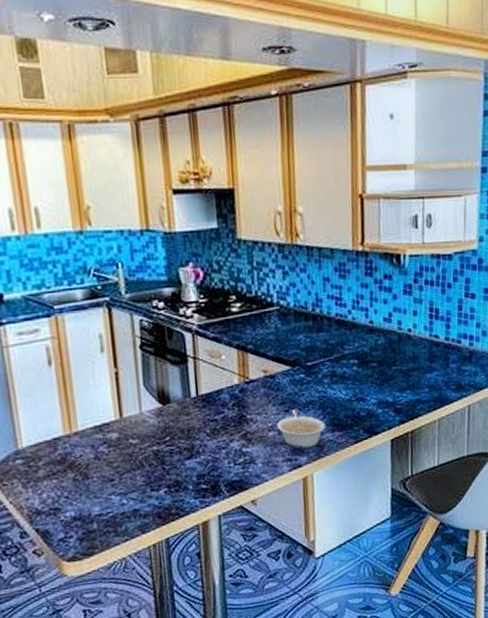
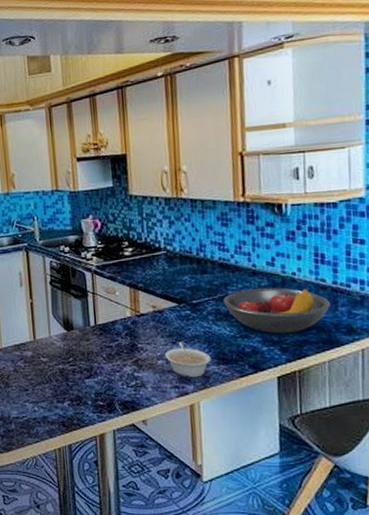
fruit bowl: none [339,344,442,395] -> present [223,287,330,334]

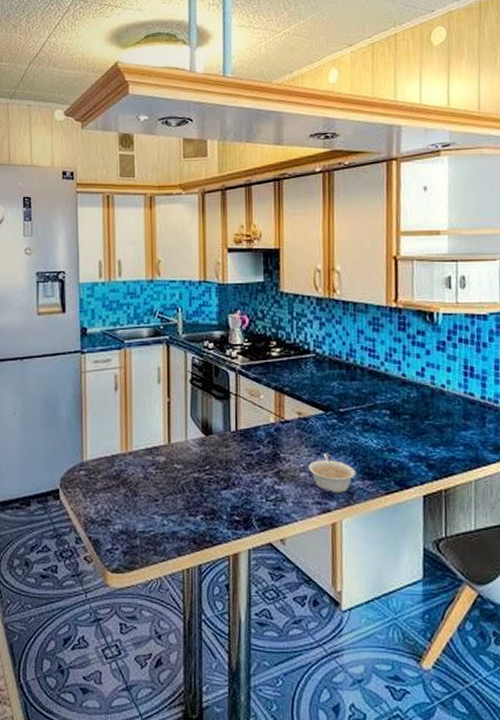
fruit bowl: present [223,287,330,334] -> none [371,400,478,449]

